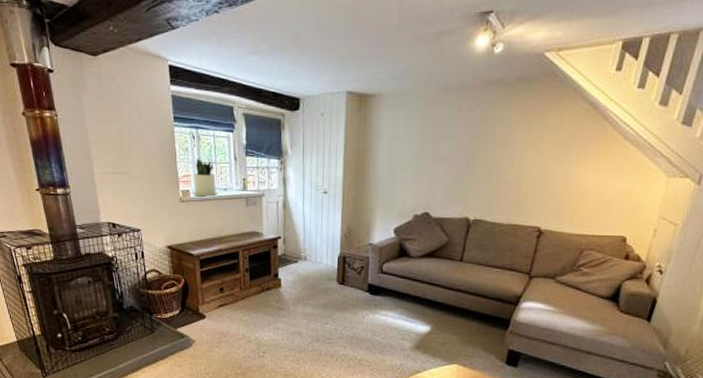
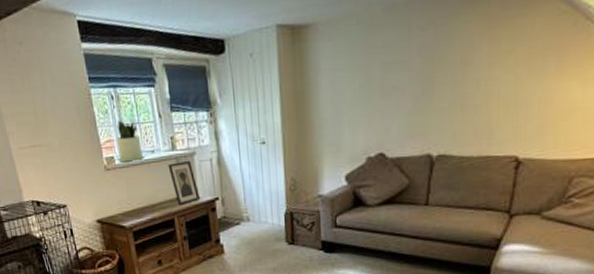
picture frame: none [238,201,265,240] -> present [168,161,201,206]

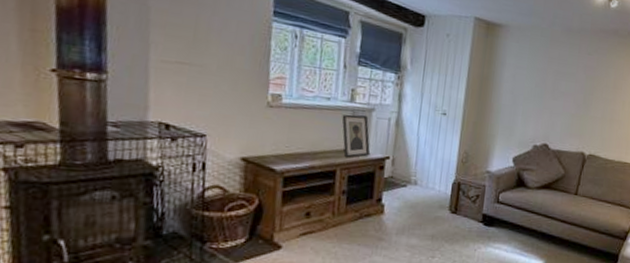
planter: present [117,120,145,163] -> none [285,60,319,105]

